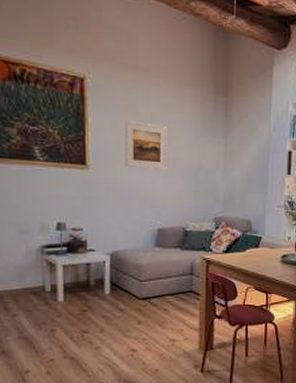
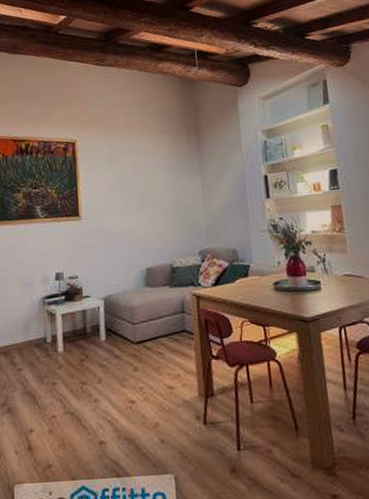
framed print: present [125,120,167,170] -> none [110,171,150,213]

